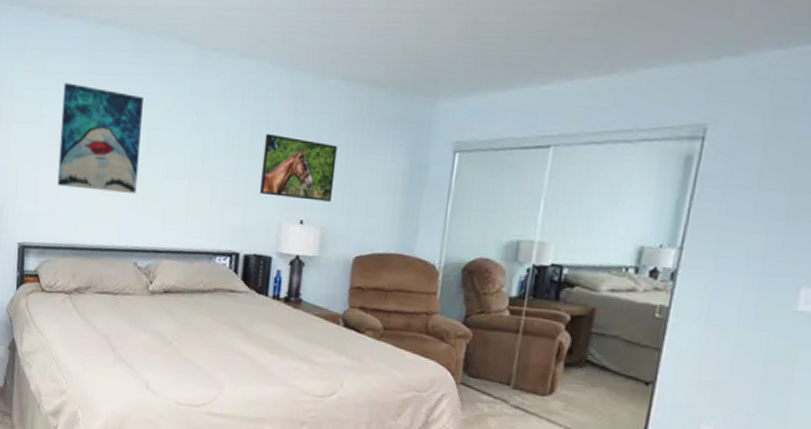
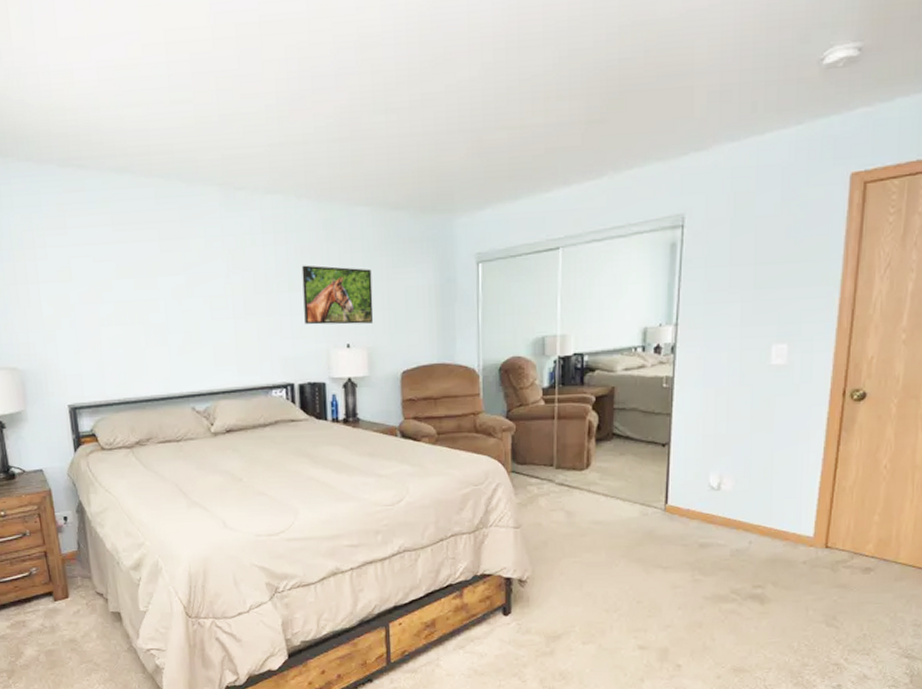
wall art: present [57,83,143,193] -> none [89,236,183,342]

